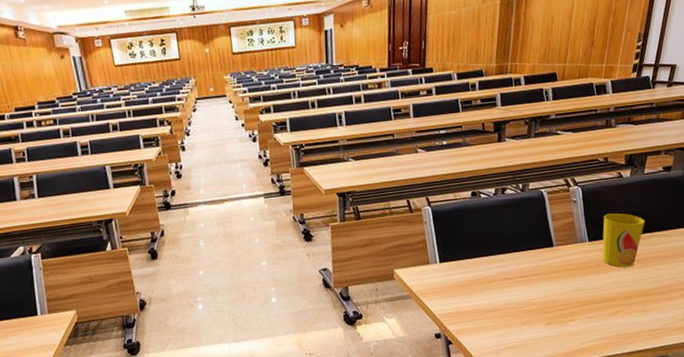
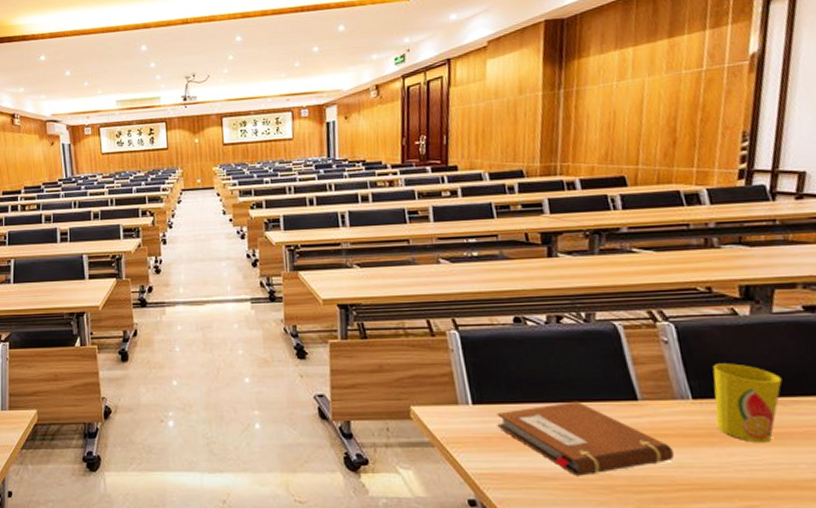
notebook: none [457,252,574,306] -> present [496,401,674,476]

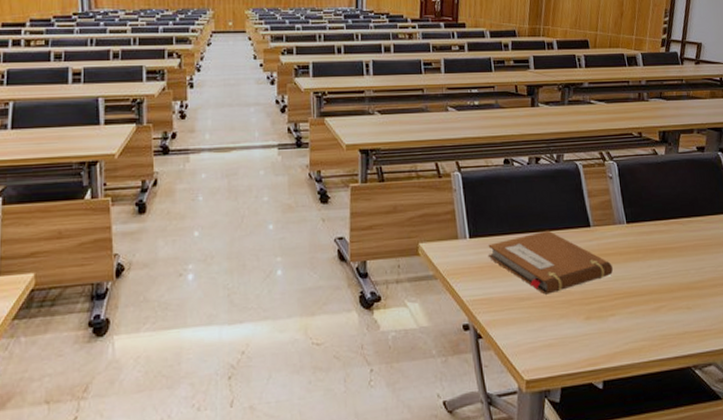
cup: present [712,363,782,444] -> none [640,193,683,256]

